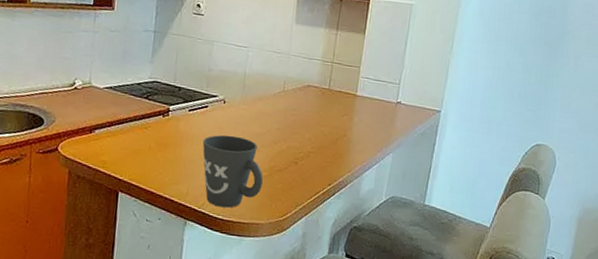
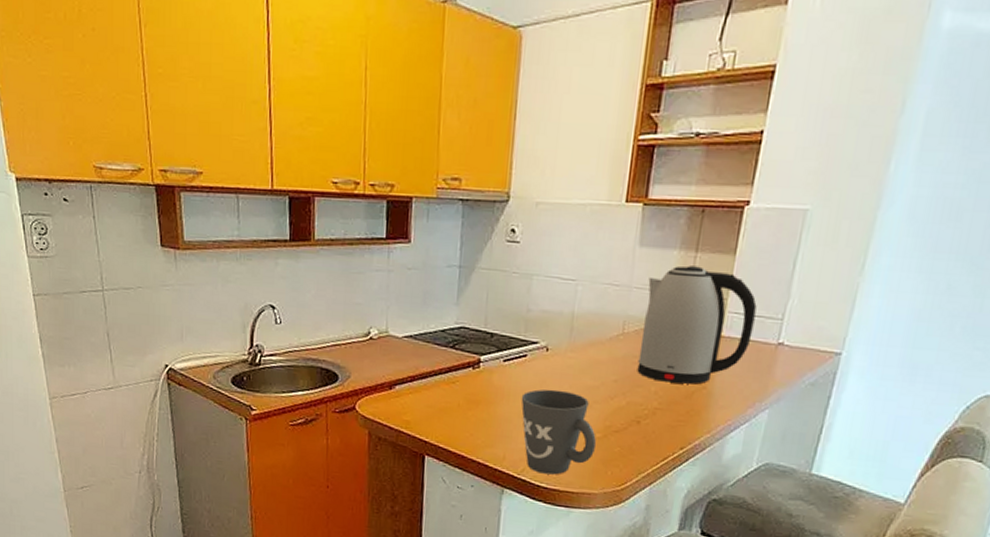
kettle: none [295,40,381,133] -> present [637,266,757,385]

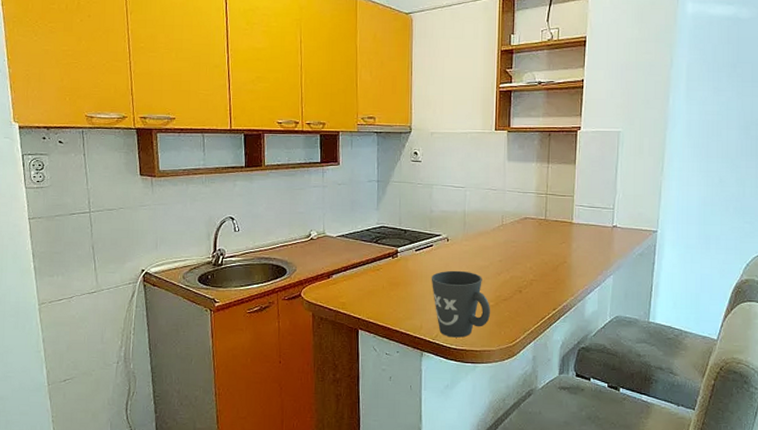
kettle: present [637,266,757,385] -> none [515,173,595,260]

